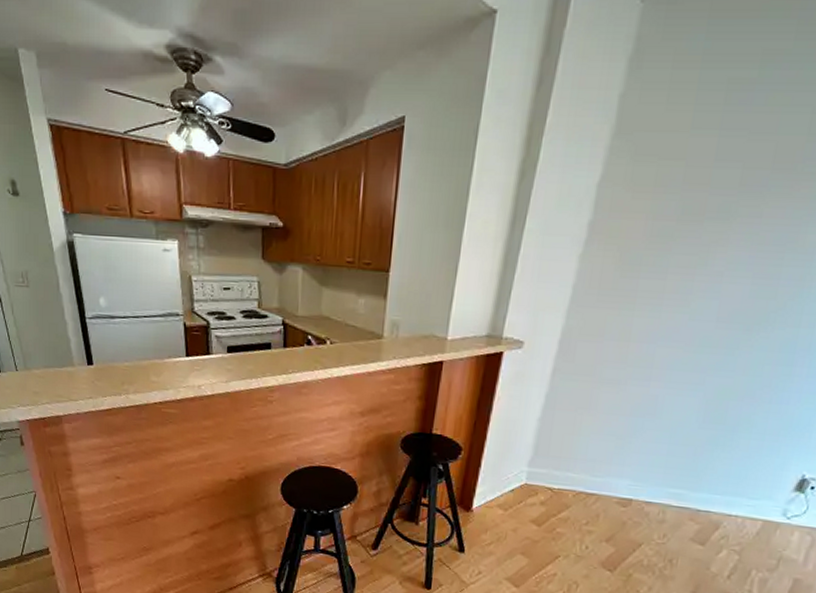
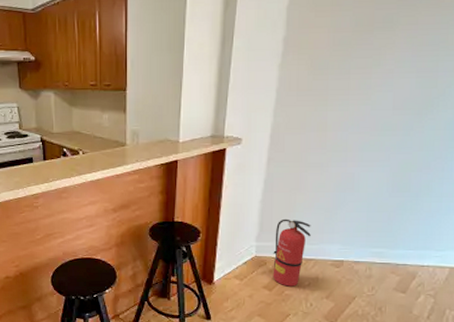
fire extinguisher: none [543,442,597,524] -> present [273,219,311,287]

